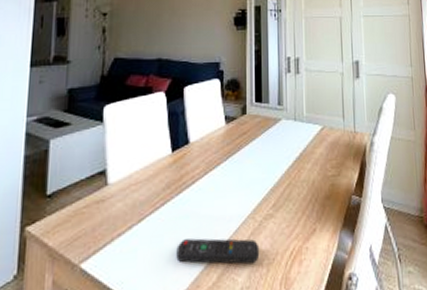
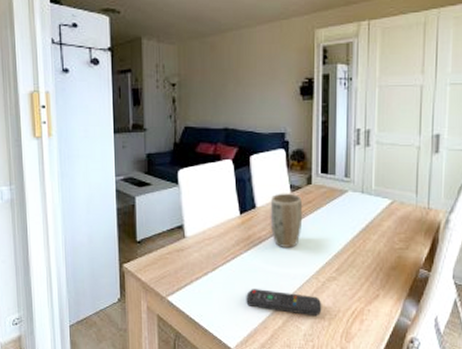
plant pot: none [204,125,238,186] -> present [270,193,303,248]

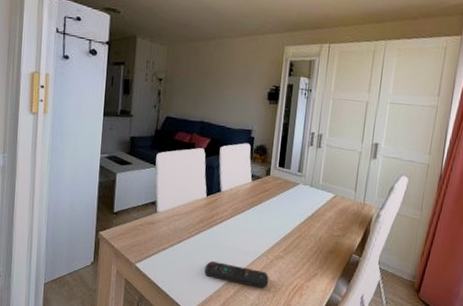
plant pot: present [270,193,303,248] -> none [232,180,261,228]

